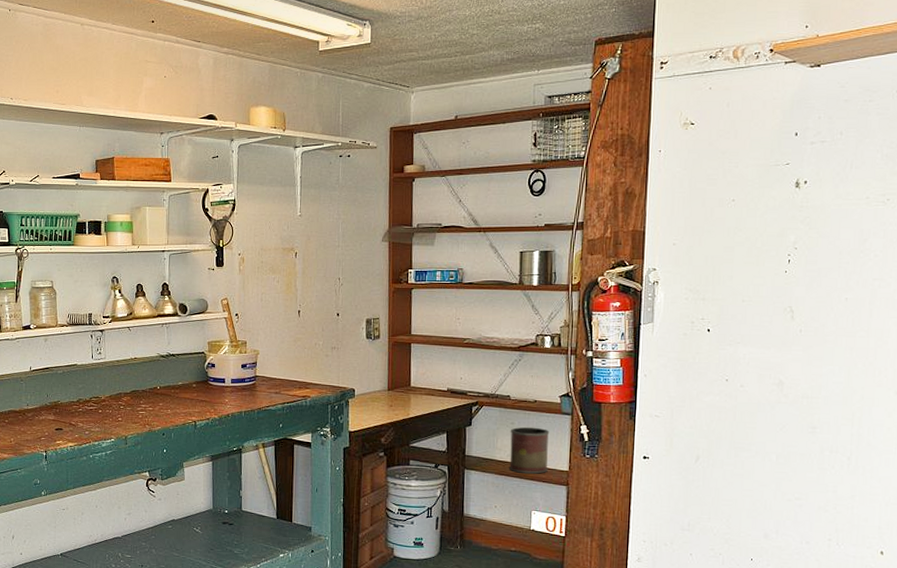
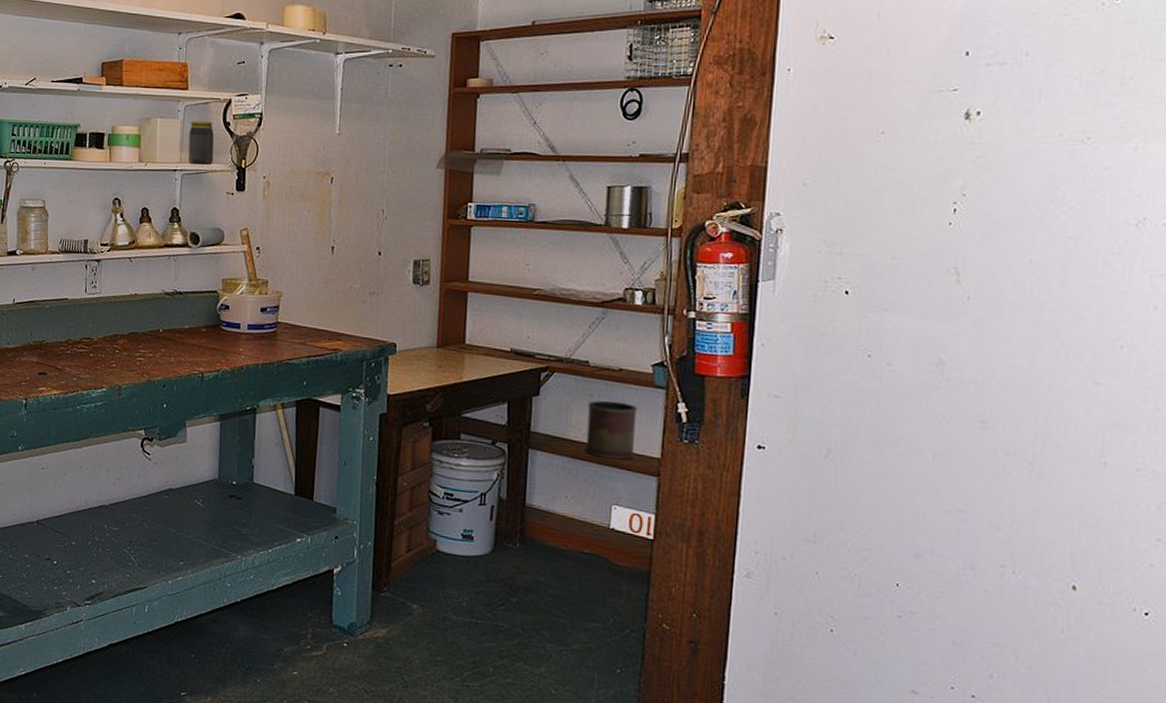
jar: none [173,208,196,246] -> present [187,121,215,166]

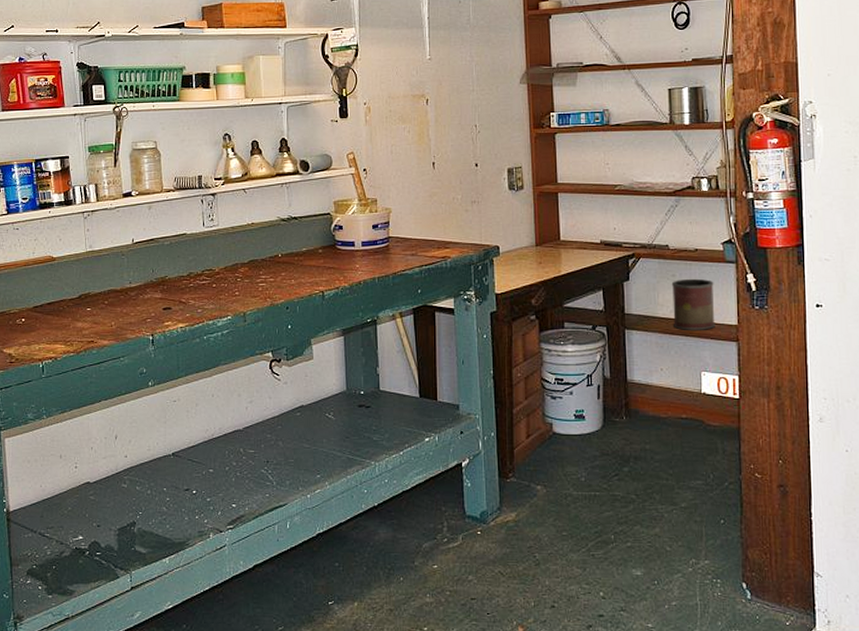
jar: present [187,121,215,166] -> none [290,55,316,97]

